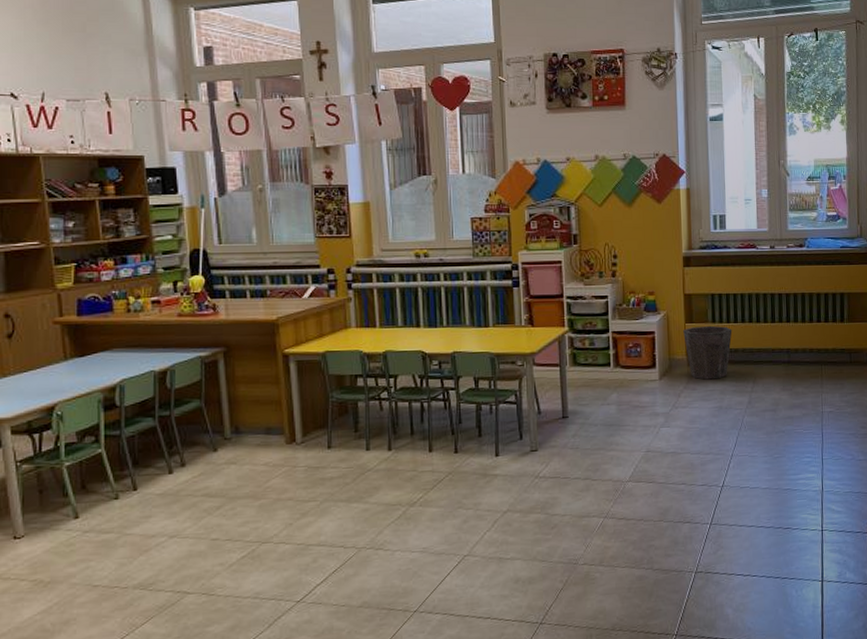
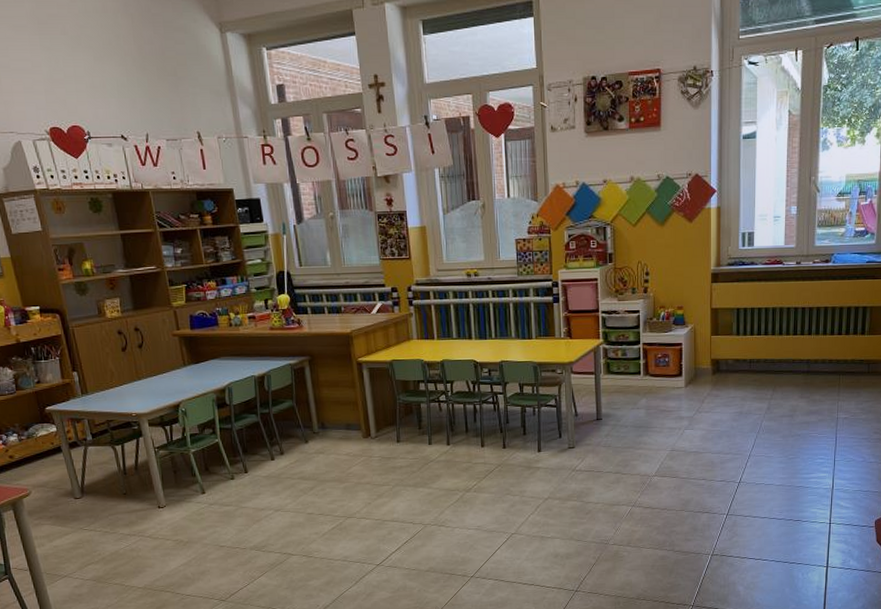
waste bin: present [683,325,732,380] -> none [709,337,755,388]

